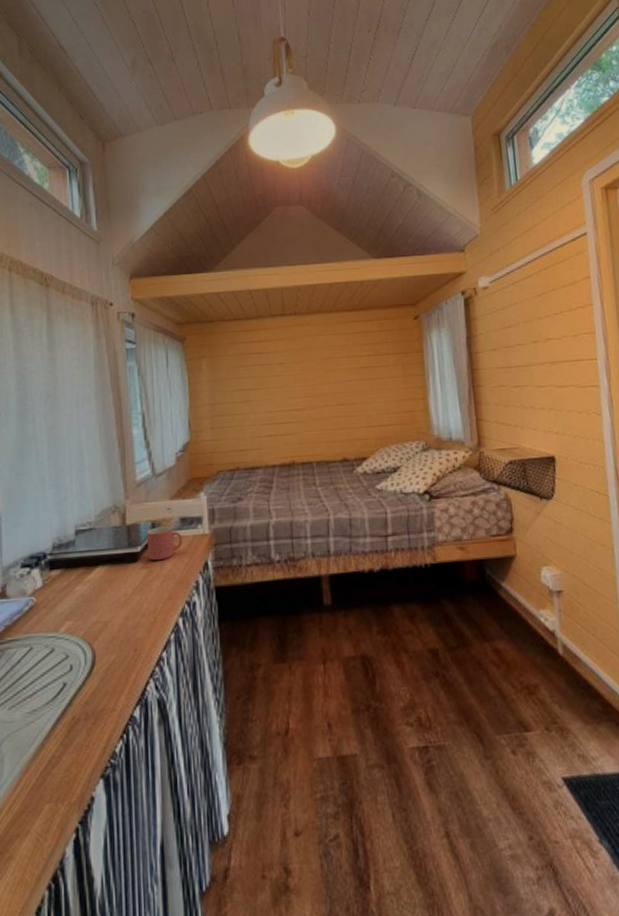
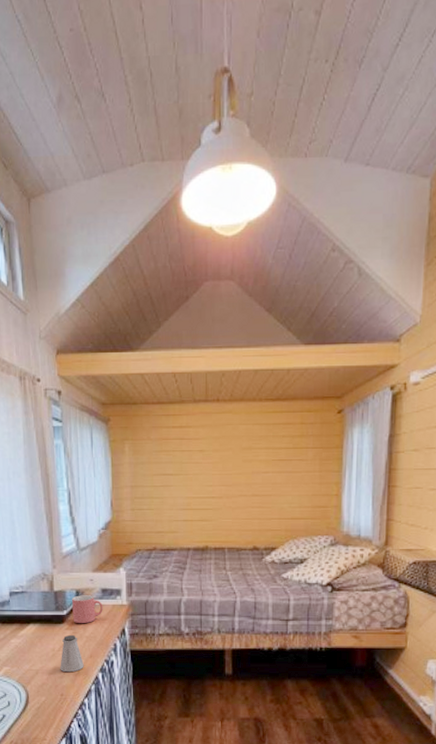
saltshaker: none [133,574,161,621] -> present [60,634,84,673]

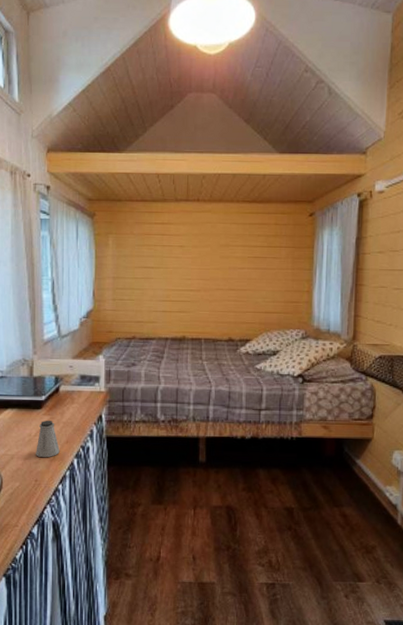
mug: present [72,595,103,624] -> none [51,381,81,410]

